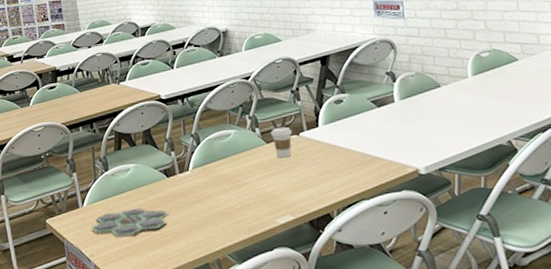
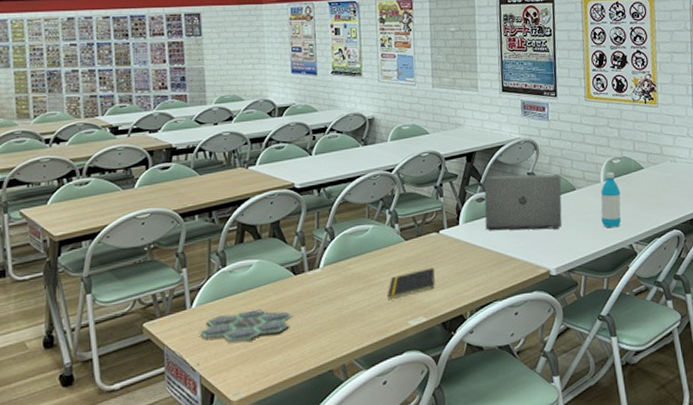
notepad: none [254,168,299,200] -> present [388,267,435,300]
coffee cup: present [271,126,293,158] -> none [411,223,433,257]
laptop: none [340,72,428,131] -> present [484,174,562,231]
water bottle: none [469,66,496,125] -> present [600,172,621,228]

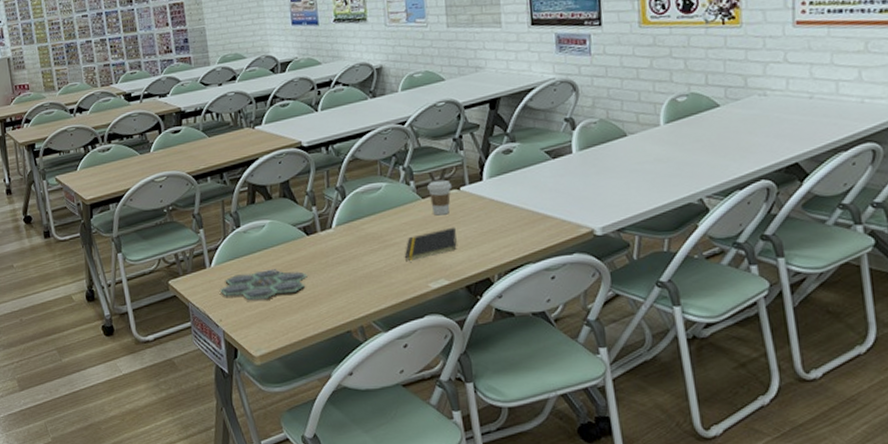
coffee cup: none [411,223,433,257] -> present [427,179,453,216]
laptop: present [484,174,562,231] -> none [511,118,610,186]
water bottle: present [600,172,621,228] -> none [660,112,688,180]

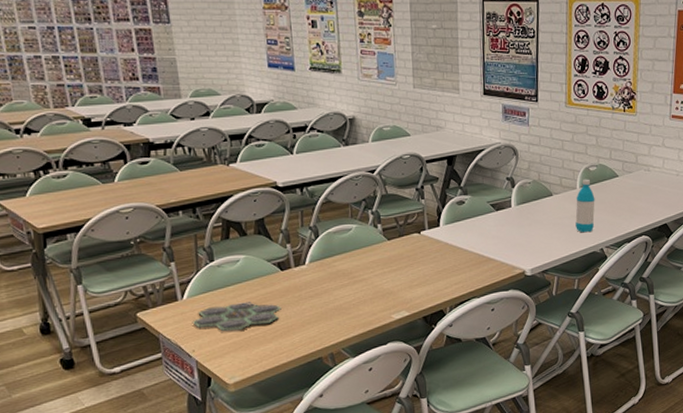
notepad: present [405,227,457,262] -> none [372,266,417,296]
coffee cup: present [427,179,453,216] -> none [393,224,414,256]
water bottle: none [660,112,688,180] -> present [575,179,595,233]

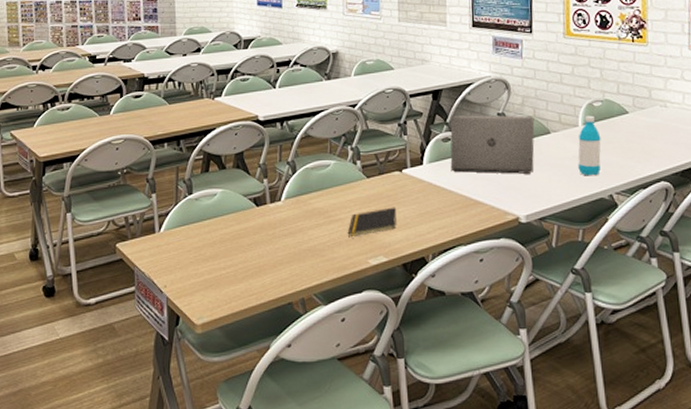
board game: present [192,301,282,332] -> none [166,236,254,268]
notepad: none [372,266,417,296] -> present [348,207,397,238]
laptop: none [464,179,539,233] -> present [450,115,535,174]

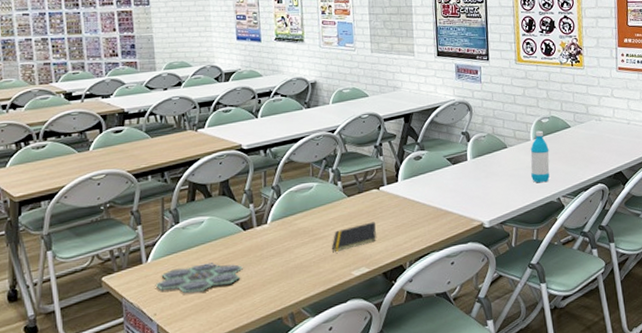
board game: none [166,236,254,268] -> present [155,261,243,294]
laptop: present [450,115,535,174] -> none [421,133,495,187]

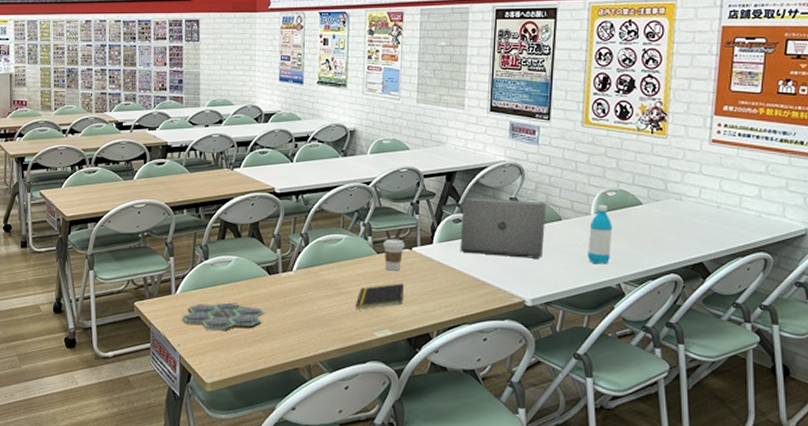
coffee cup: none [352,180,373,212] -> present [383,238,406,271]
laptop: none [421,133,495,187] -> present [460,198,547,259]

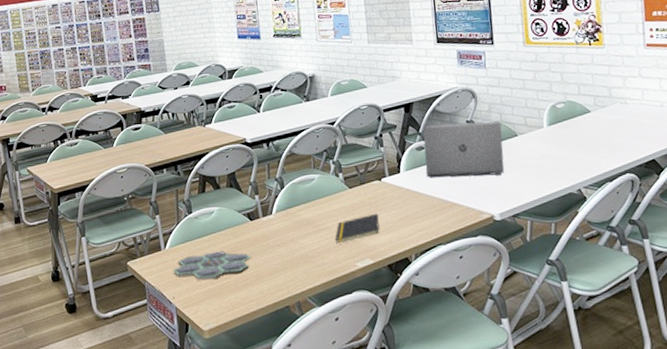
coffee cup: present [383,238,406,271] -> none [354,172,375,203]
water bottle: present [588,204,613,264] -> none [544,116,568,173]

